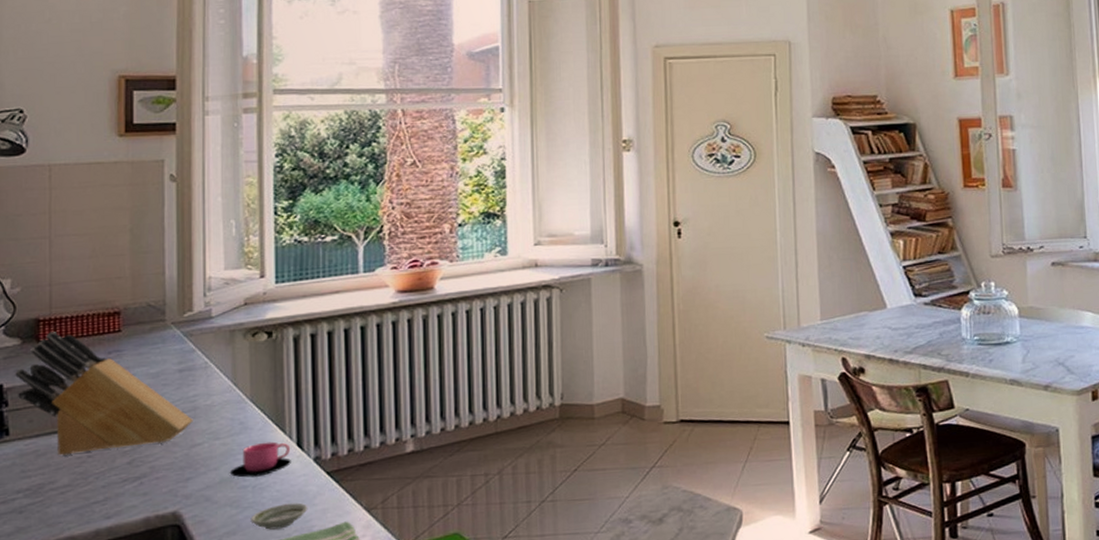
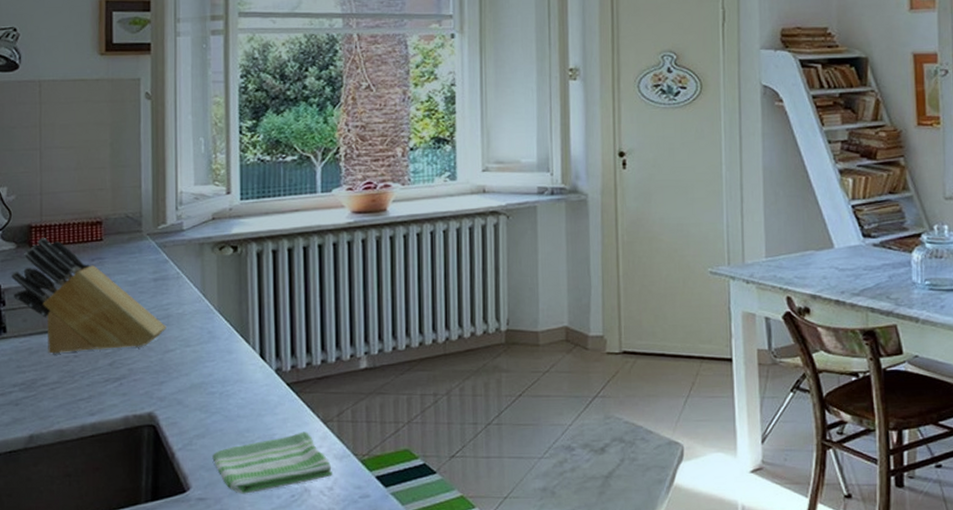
cup: present [229,441,291,478] -> none [199,351,255,384]
saucer: present [250,502,308,530] -> none [218,411,270,435]

